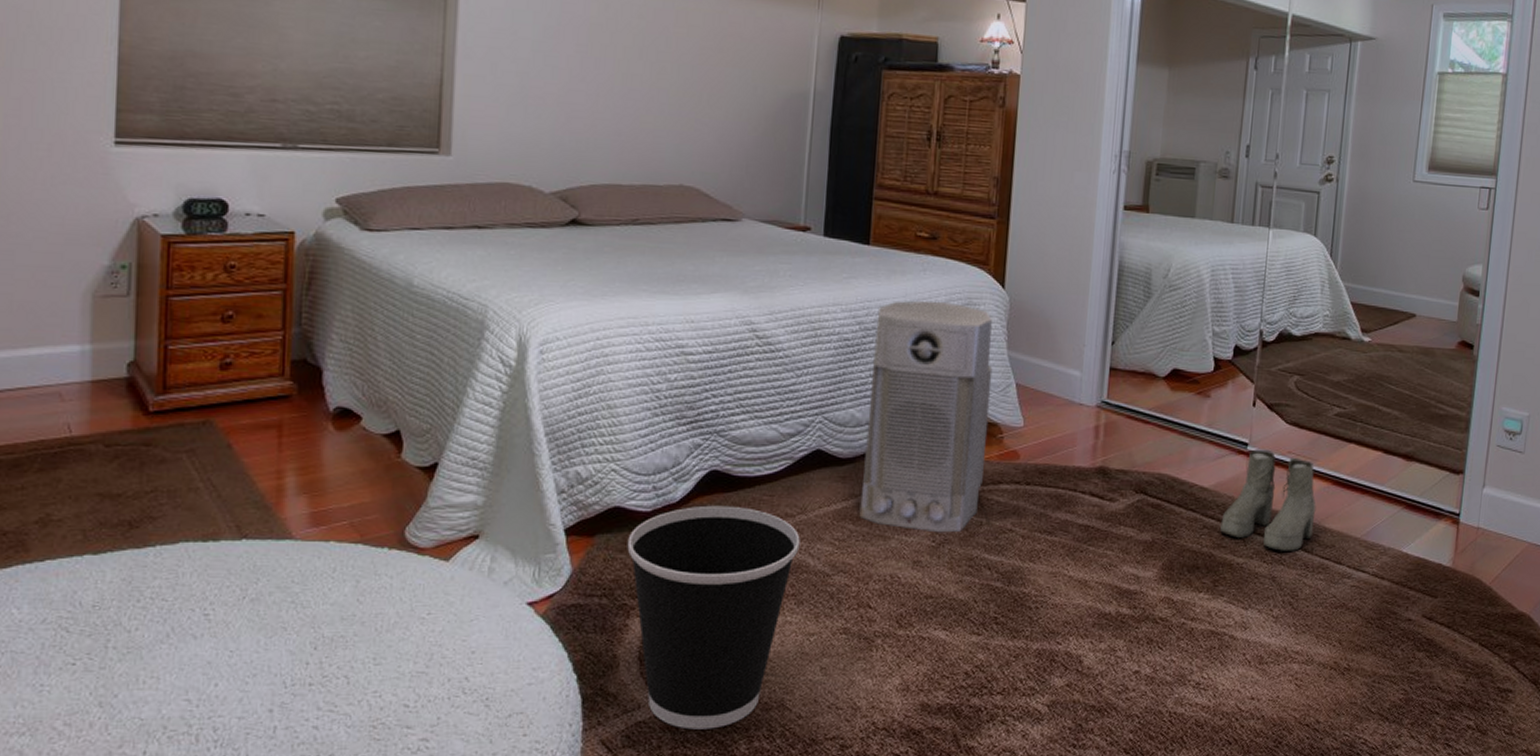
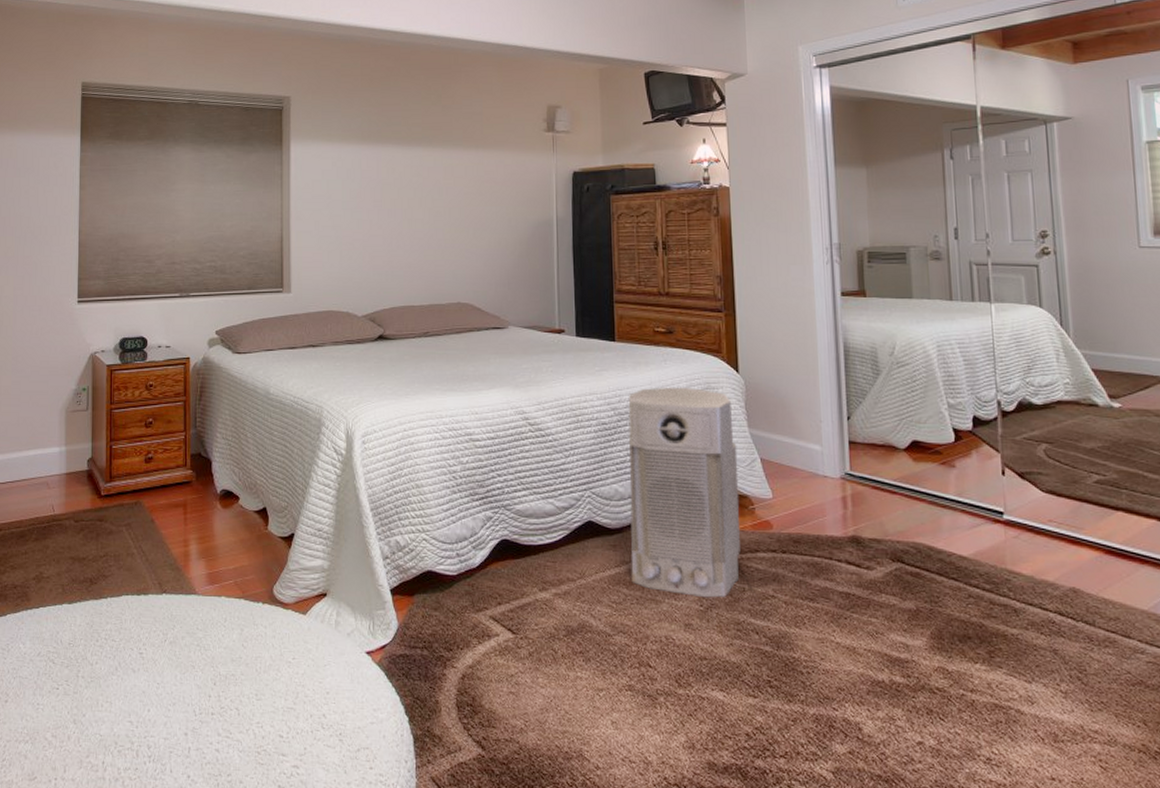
wastebasket: present [627,505,800,730] -> none [440,570,582,774]
boots: present [1220,449,1316,551] -> none [987,518,1091,623]

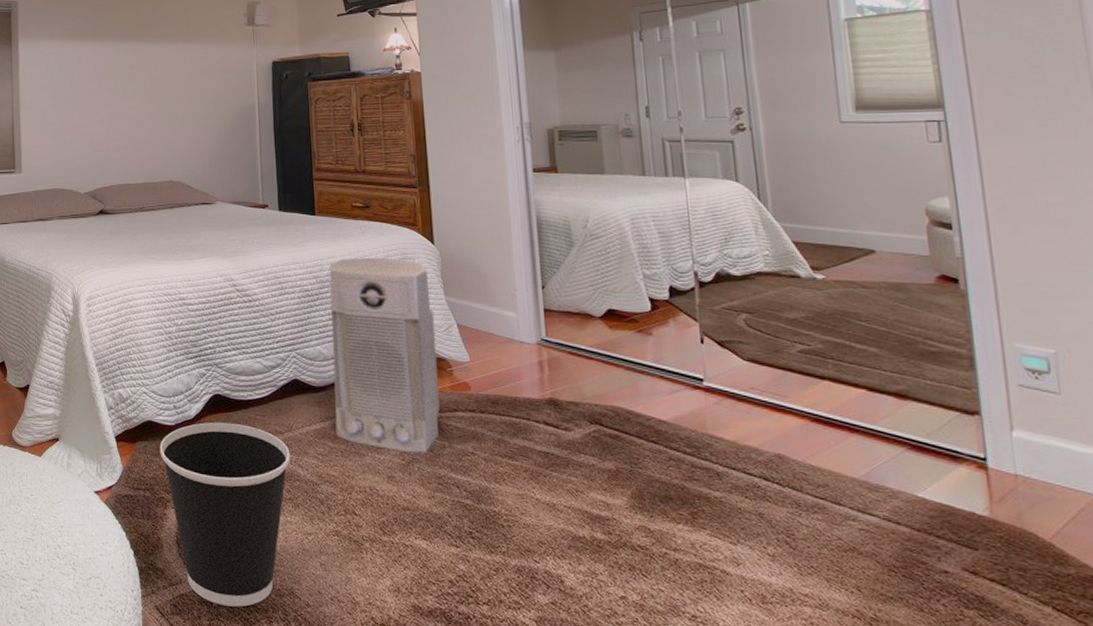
wastebasket: none [440,570,582,774] -> present [159,422,291,607]

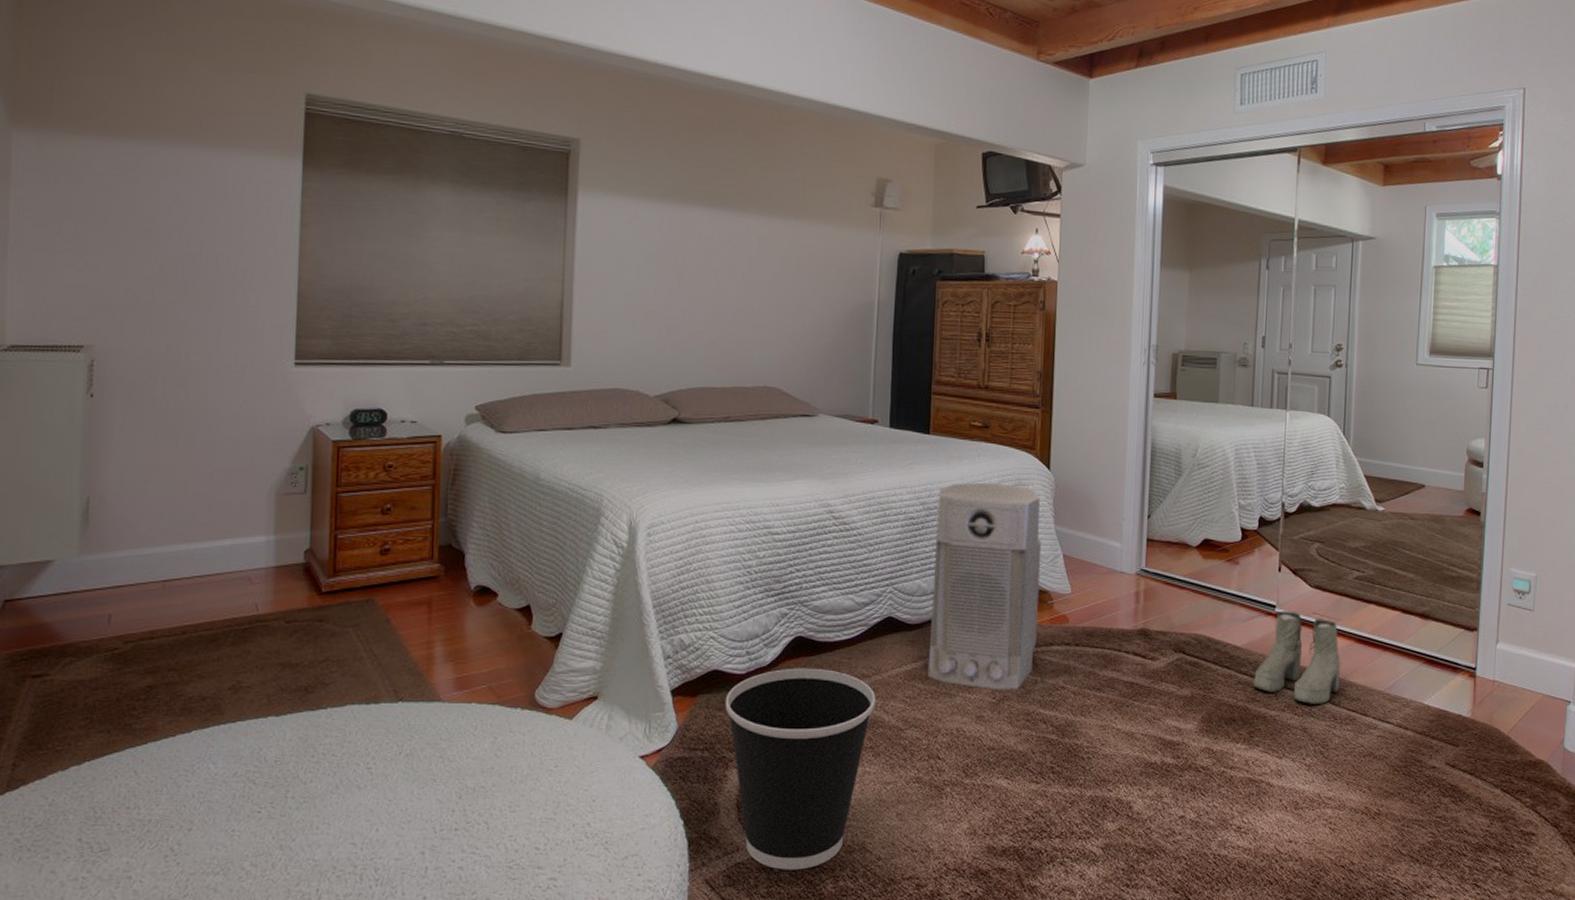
boots: none [688,384,798,488] -> present [1254,611,1341,704]

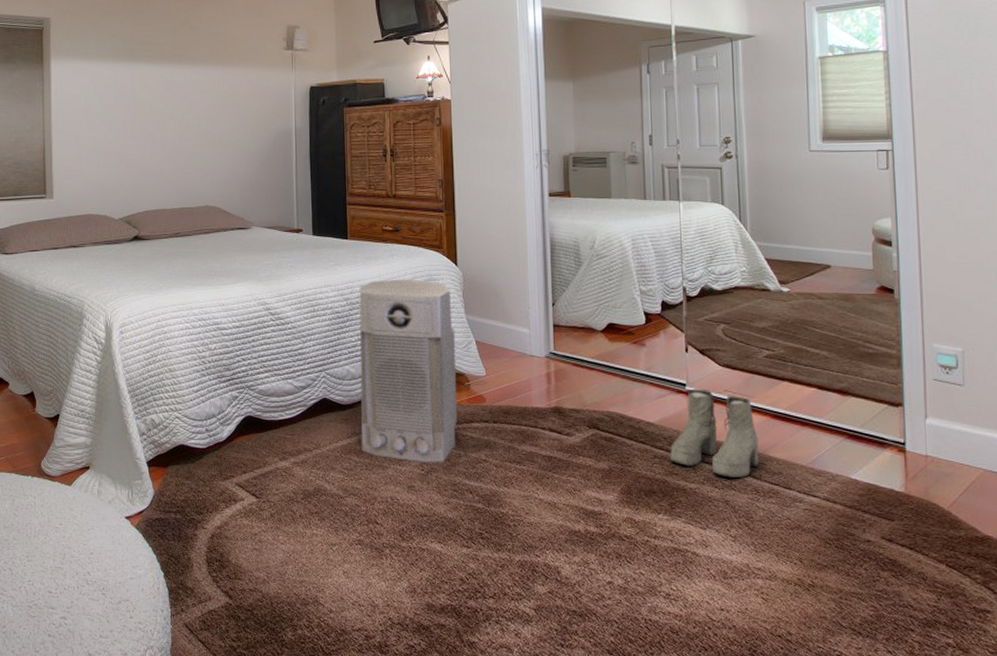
wastebasket: present [725,668,876,870] -> none [191,443,318,618]

